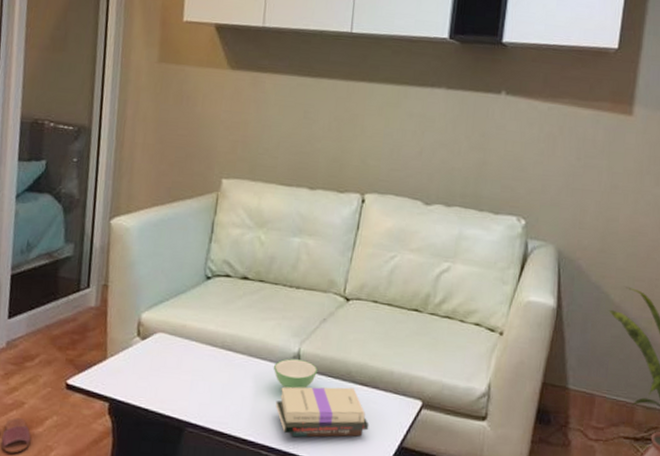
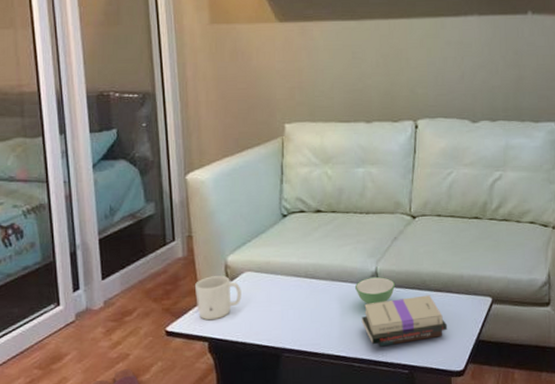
mug: none [102,331,152,380] -> present [194,275,242,321]

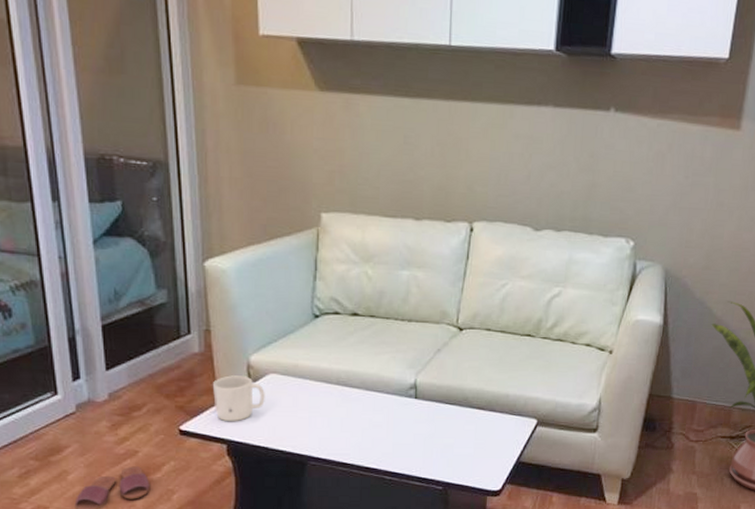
bowl: present [354,277,396,304] -> none [390,390,436,417]
books: present [361,295,448,347] -> none [395,412,488,462]

